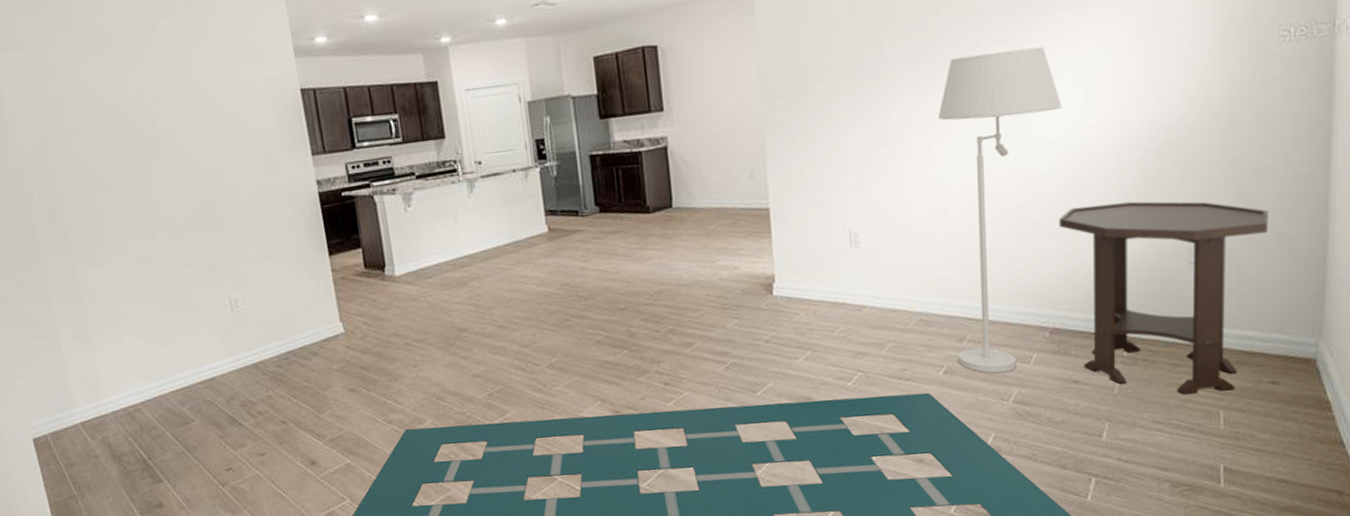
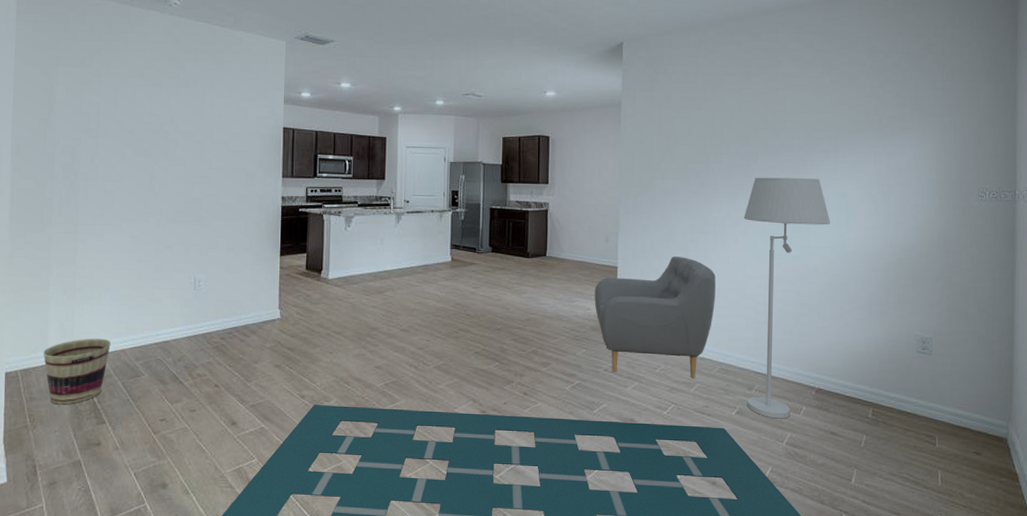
basket: none [70,385,150,468] -> present [43,338,111,405]
armchair: none [741,182,906,343] -> present [594,255,716,378]
side table: present [1058,201,1268,395] -> none [825,298,972,455]

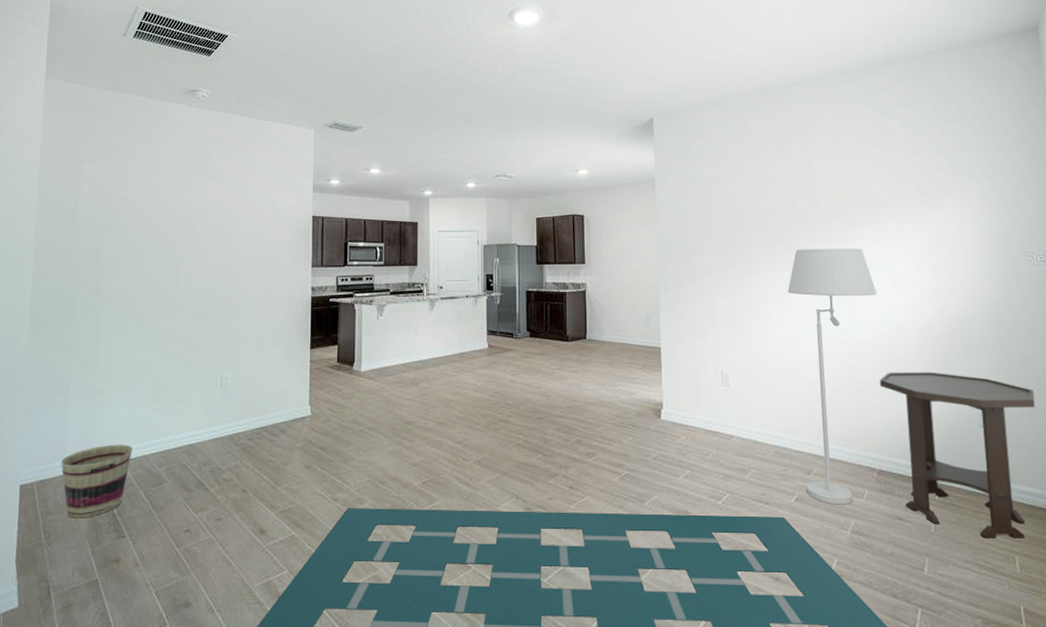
armchair: present [594,255,716,378] -> none [638,333,765,464]
side table: none [825,298,972,455] -> present [879,372,1035,539]

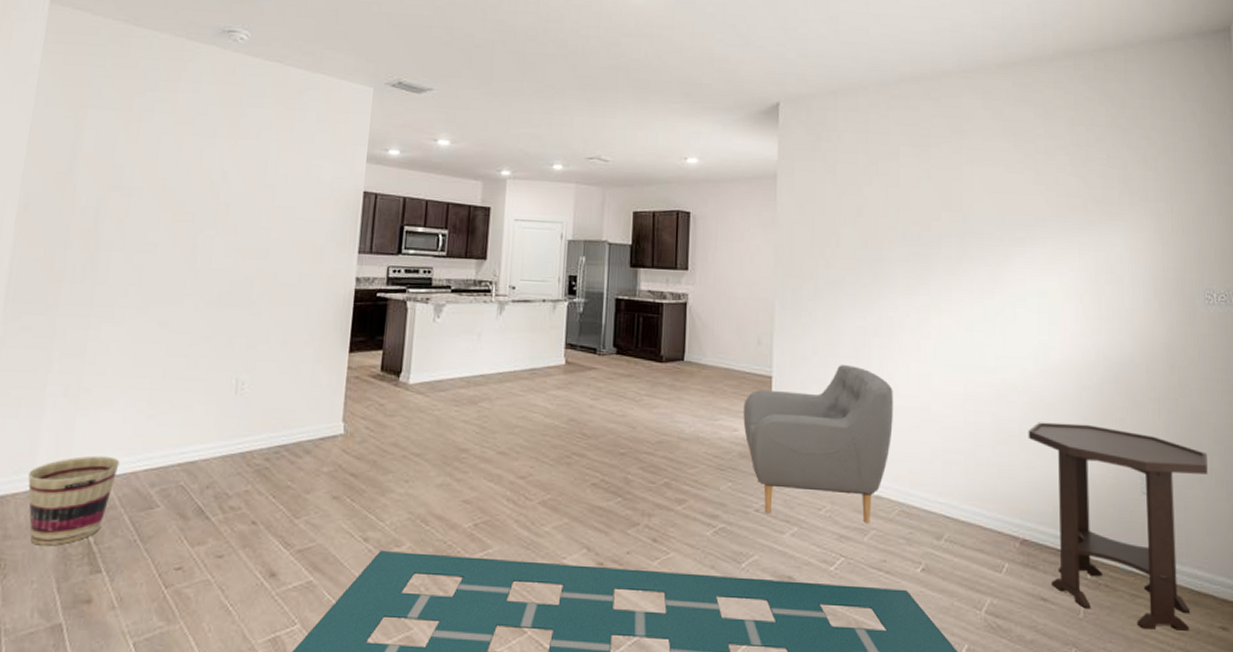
armchair: none [638,333,765,464] -> present [743,364,893,523]
floor lamp: present [787,248,877,505] -> none [926,269,1030,579]

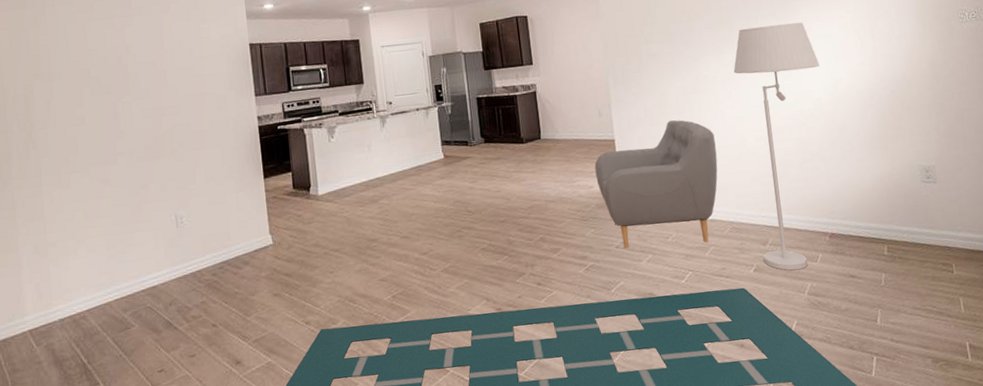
basket: present [28,455,120,546] -> none [21,294,94,373]
floor lamp: none [926,269,1030,579] -> present [733,22,819,271]
side table: present [1028,422,1208,631] -> none [826,135,972,285]

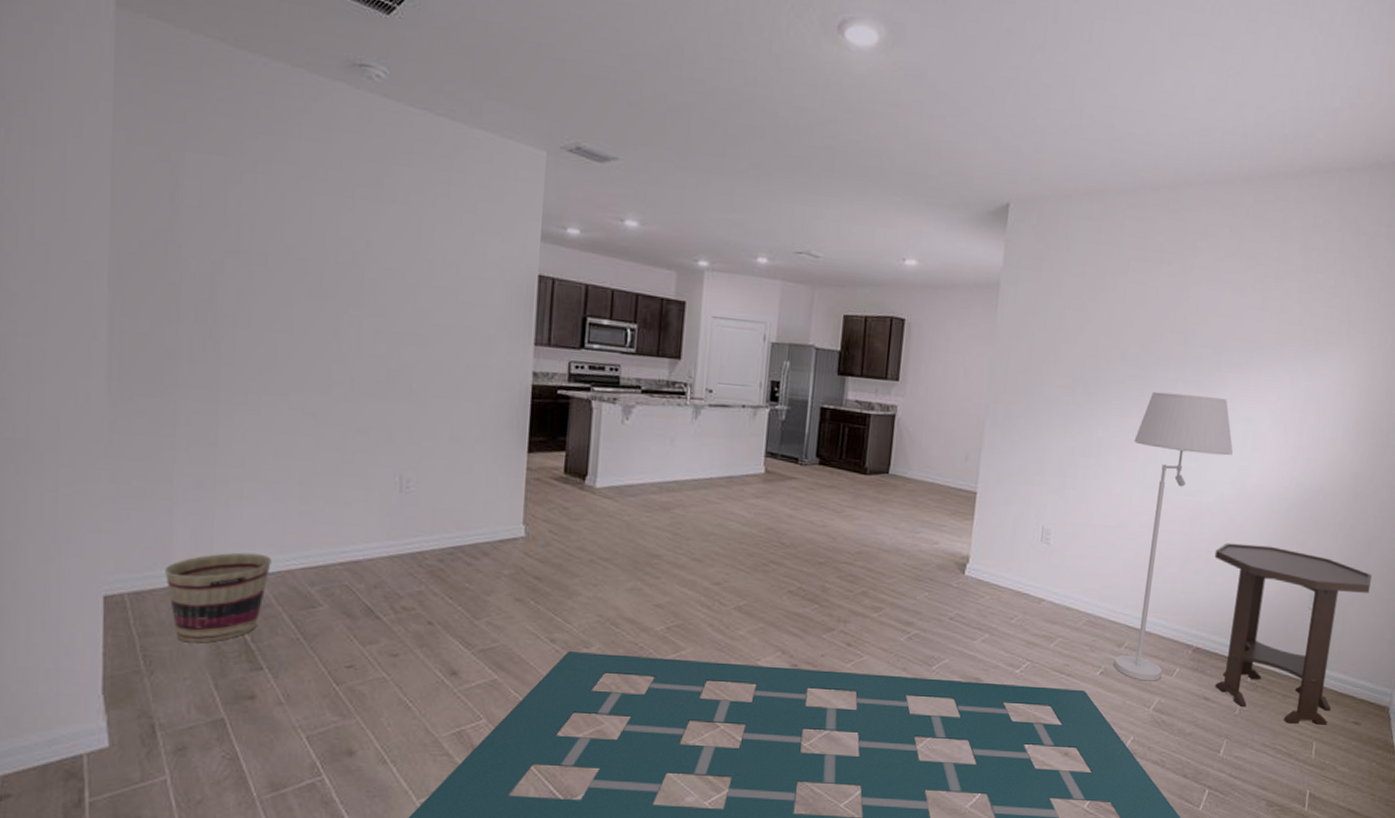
basket: none [21,294,94,373] -> present [165,552,272,644]
armchair: present [594,120,718,248] -> none [944,482,1094,632]
side table: none [826,135,972,285] -> present [1214,543,1372,725]

